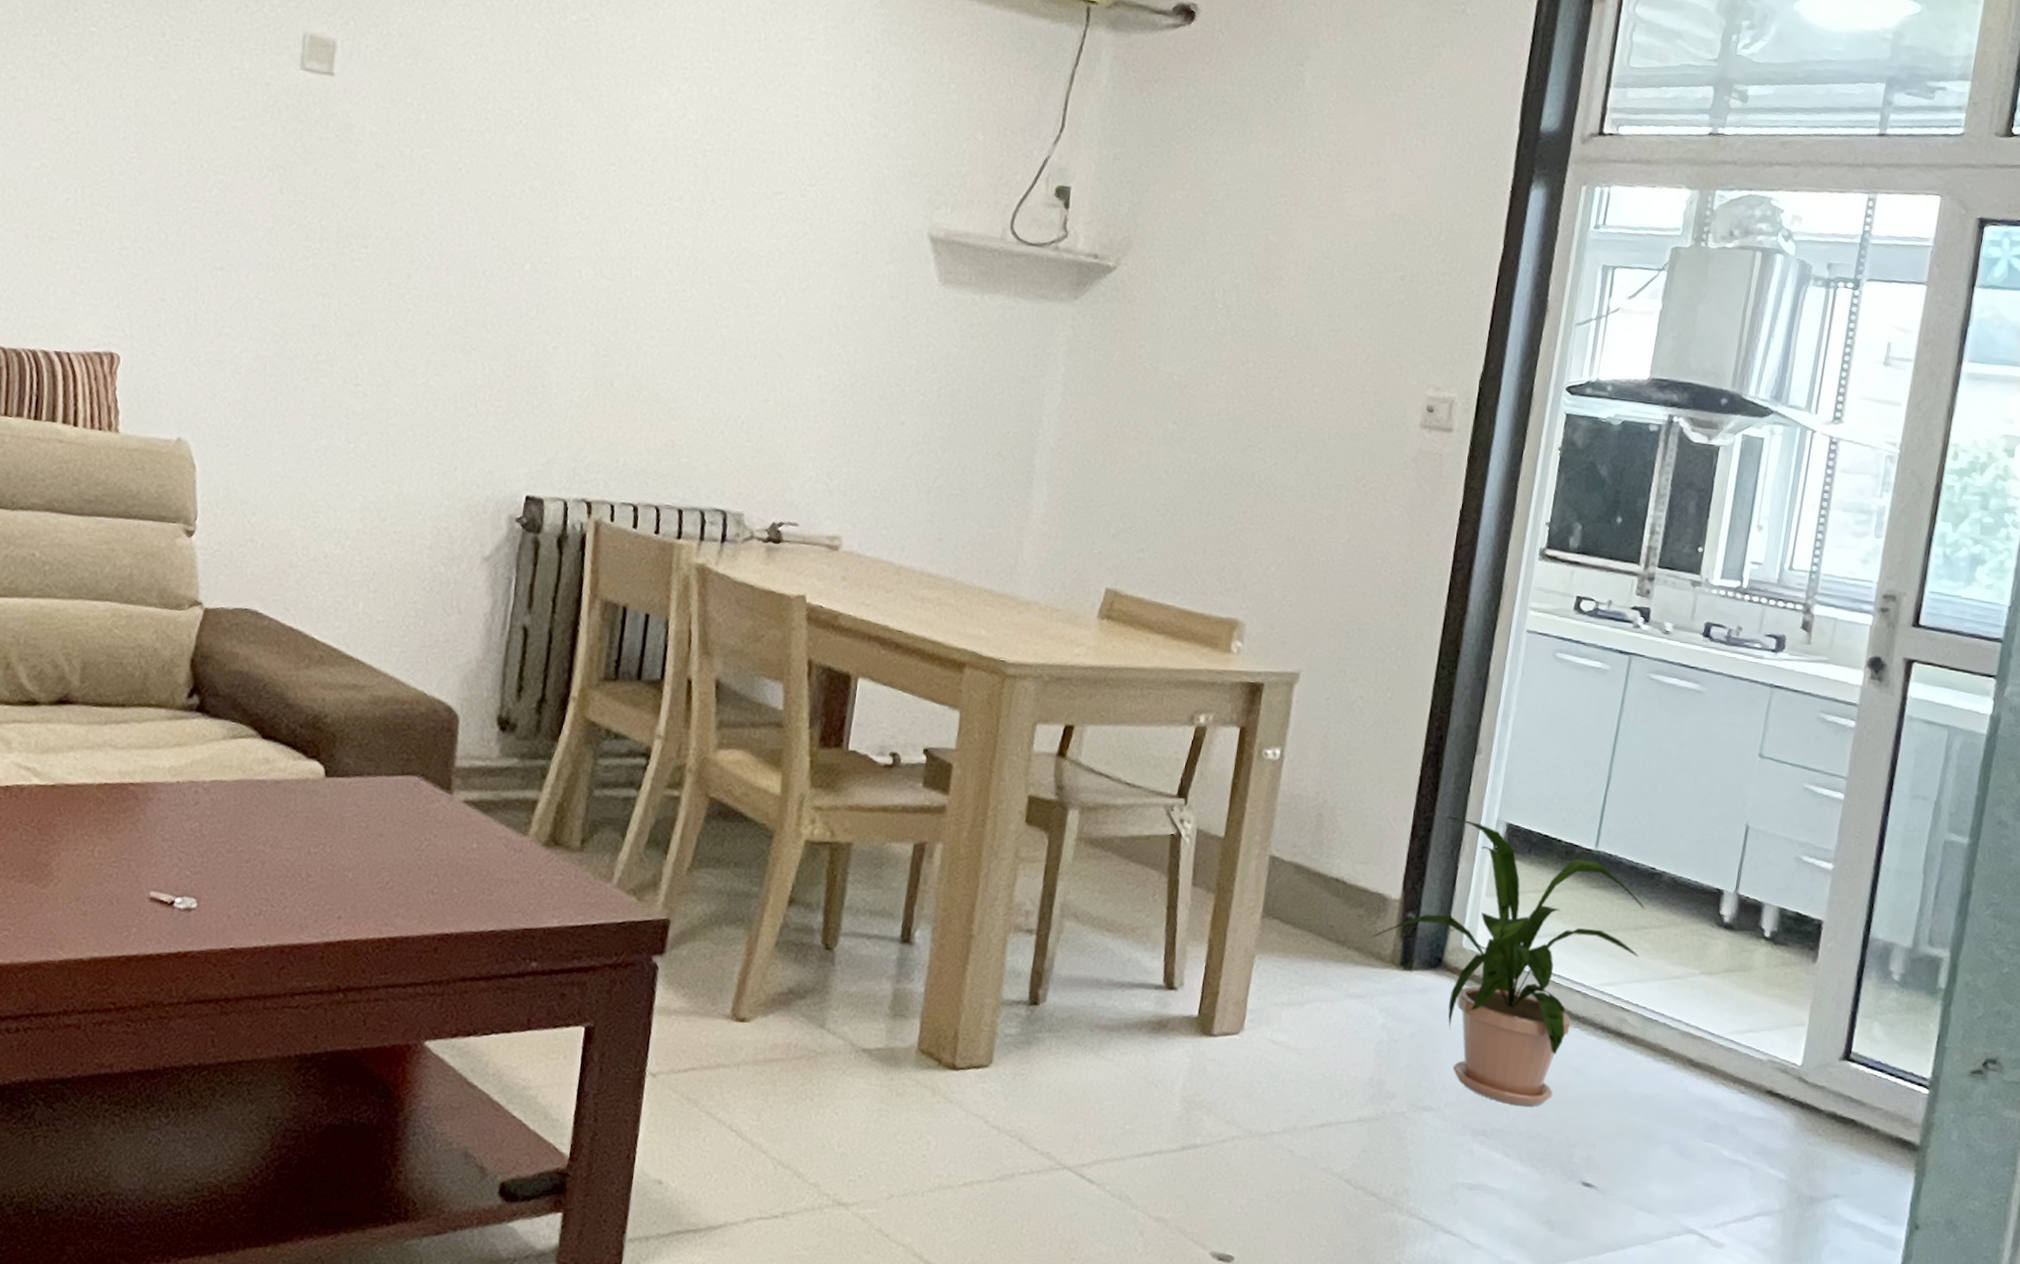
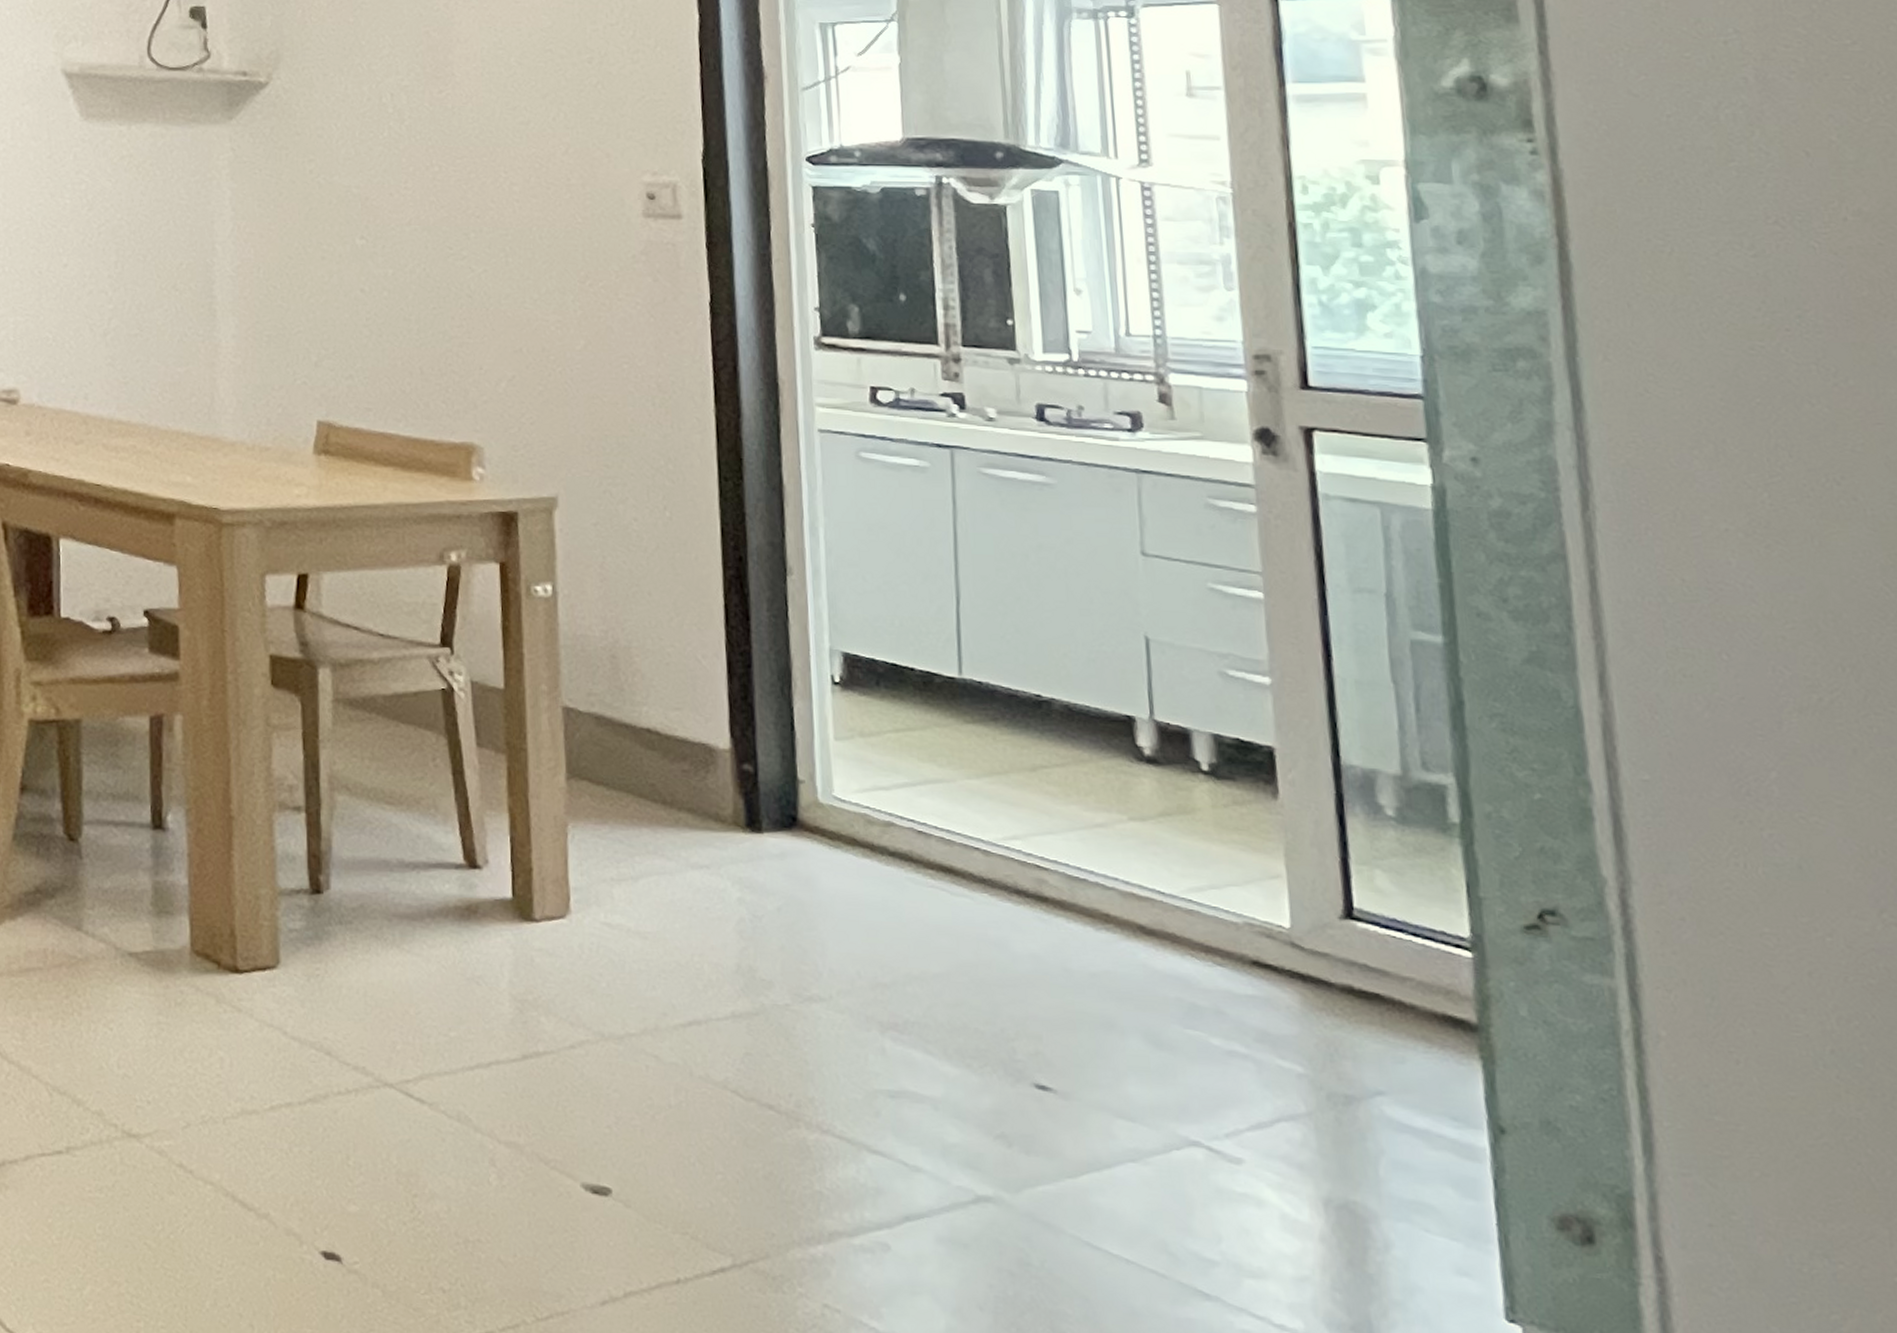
house plant: present [1371,817,1646,1107] -> none [703,649,1045,992]

